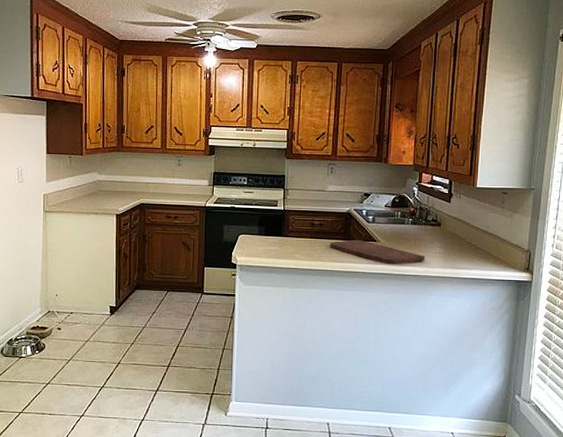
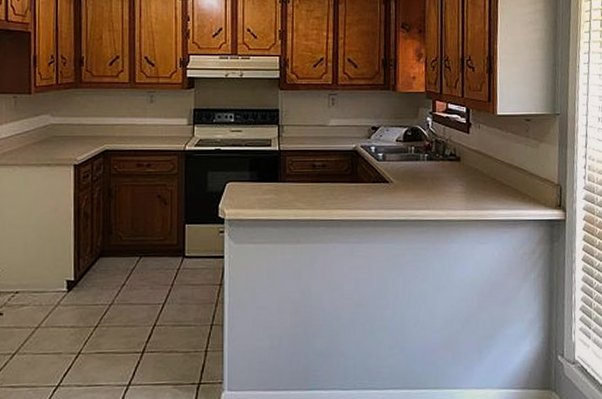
cutting board: present [330,239,425,265] -> none [335,181,445,209]

